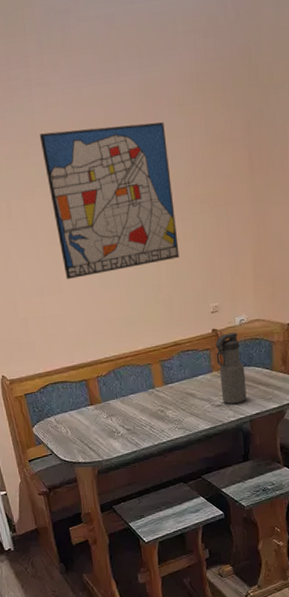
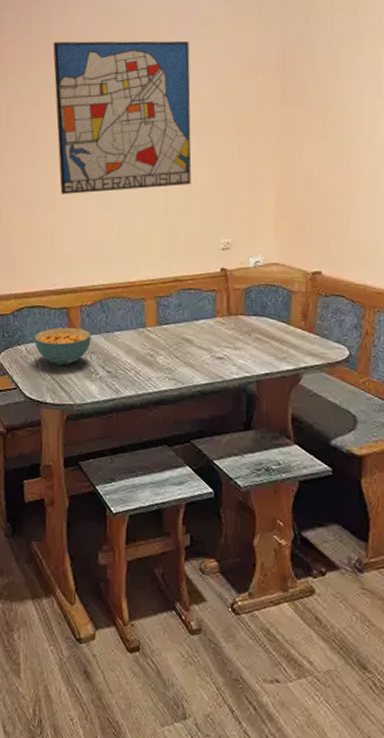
cereal bowl: none [61,396,110,429] -> present [35,327,91,365]
water bottle: present [215,332,247,404] -> none [222,275,256,359]

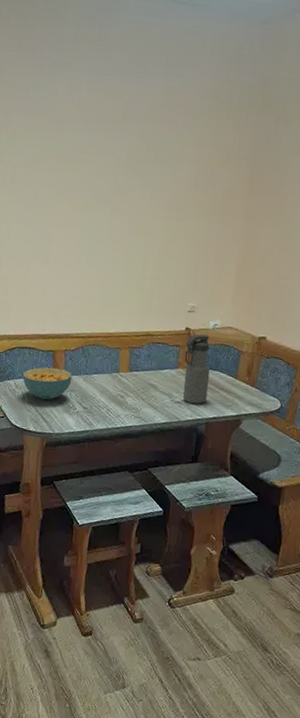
wall art: present [53,41,192,194] -> none [55,112,177,254]
water bottle: none [222,275,256,359] -> present [183,334,211,404]

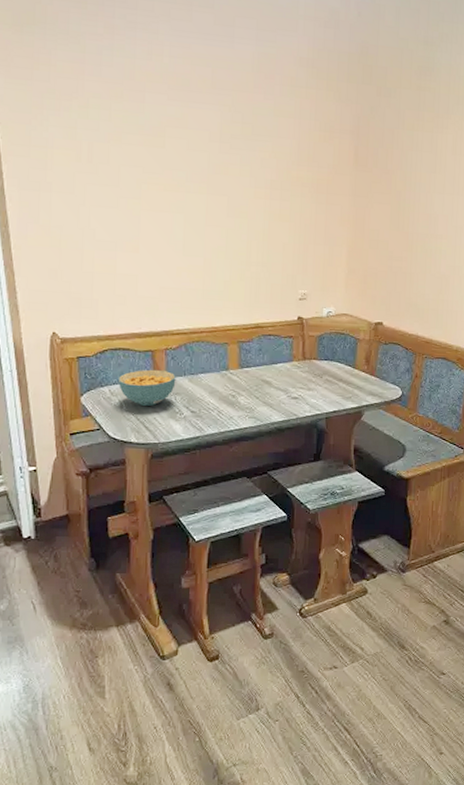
water bottle: present [183,334,211,404] -> none [298,323,327,398]

